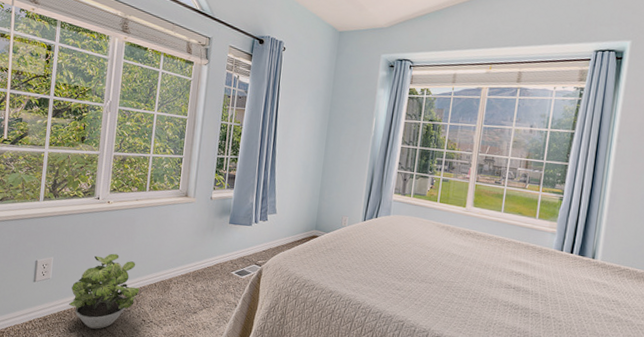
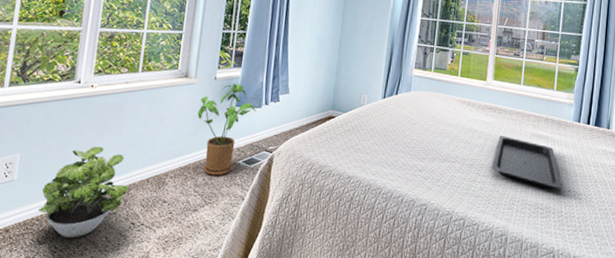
house plant: none [196,203,247,284] -> present [197,83,257,176]
serving tray: none [468,261,542,315] -> present [491,136,563,189]

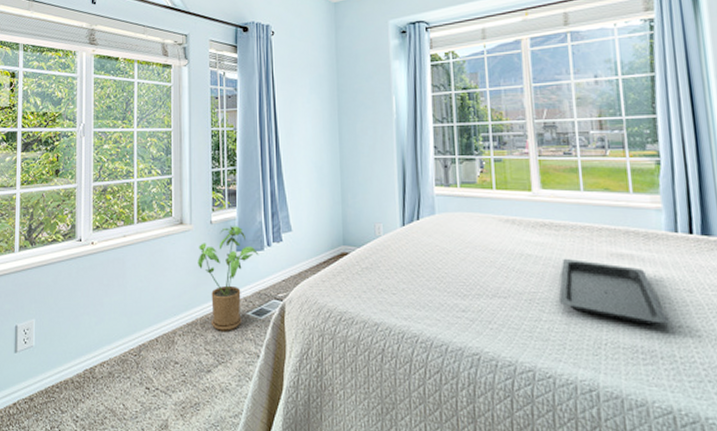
potted plant: present [38,146,129,238] -> none [57,306,139,406]

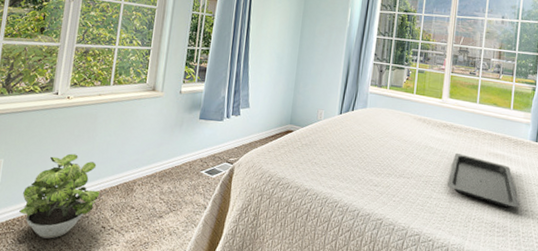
potted plant: none [57,306,139,406] -> present [19,153,100,239]
house plant: present [197,226,259,331] -> none [163,97,219,185]

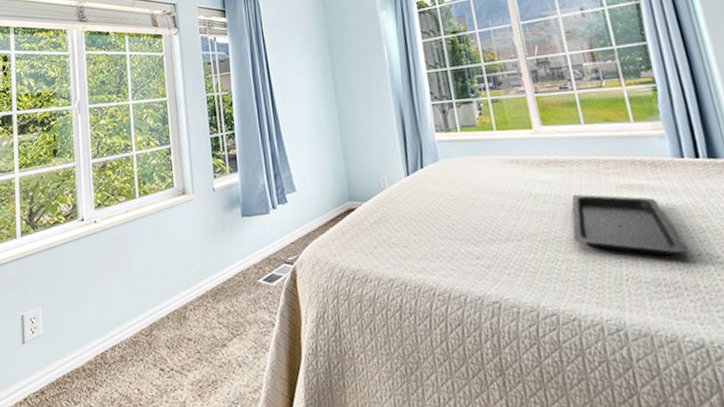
potted plant: present [19,153,100,239] -> none [68,286,150,394]

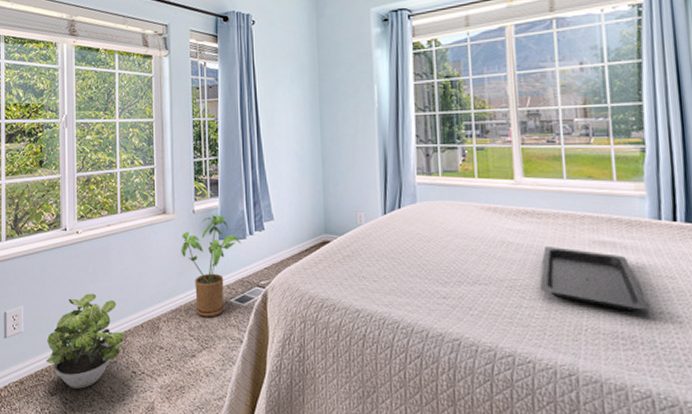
potted plant: none [68,286,150,394] -> present [46,293,125,389]
house plant: none [203,191,265,302] -> present [181,215,242,318]

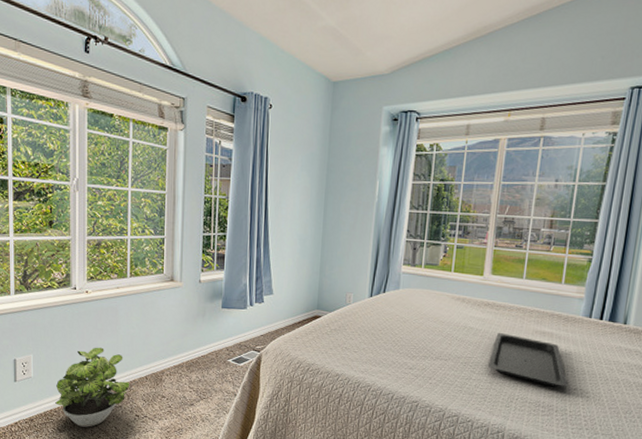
house plant: present [181,215,242,318] -> none [186,286,242,374]

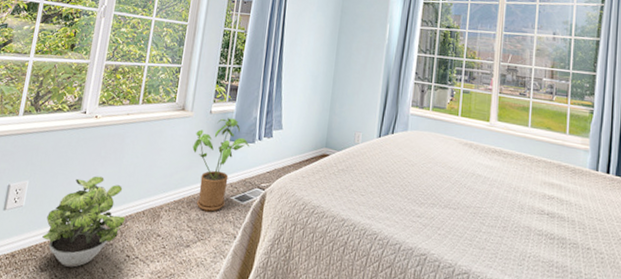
house plant: none [186,286,242,374] -> present [192,118,250,212]
serving tray: present [487,333,569,387] -> none [497,182,581,246]

